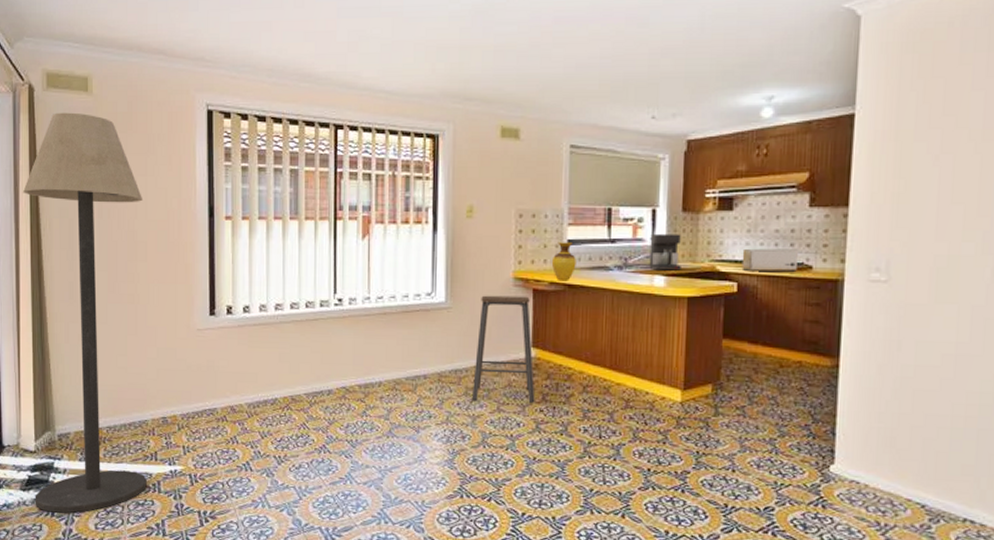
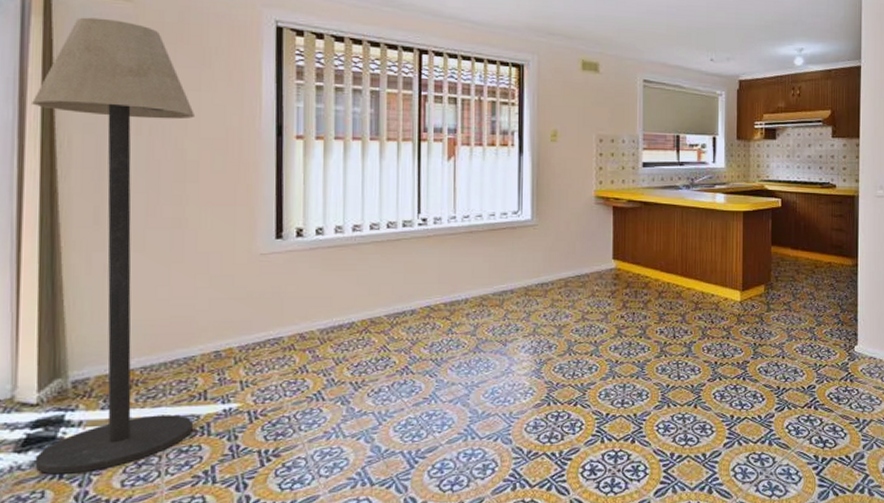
bar stool: present [471,295,535,403] -> none [557,213,617,312]
vase: present [551,242,576,281] -> none [629,164,650,199]
coffee maker: present [649,233,681,271] -> none [712,157,737,189]
toaster: present [741,248,798,273] -> none [784,170,825,191]

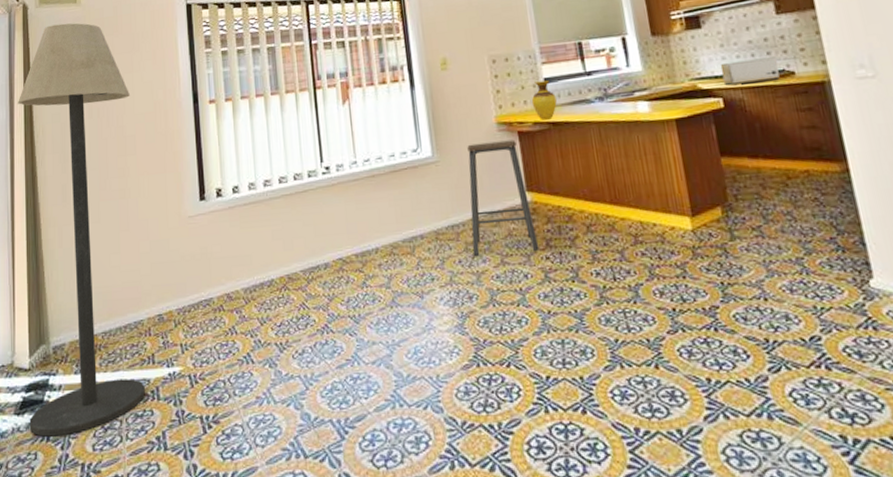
bar stool: none [557,213,617,312] -> present [467,139,540,257]
vase: none [629,164,650,199] -> present [531,80,557,120]
toaster: none [784,170,825,191] -> present [720,57,780,86]

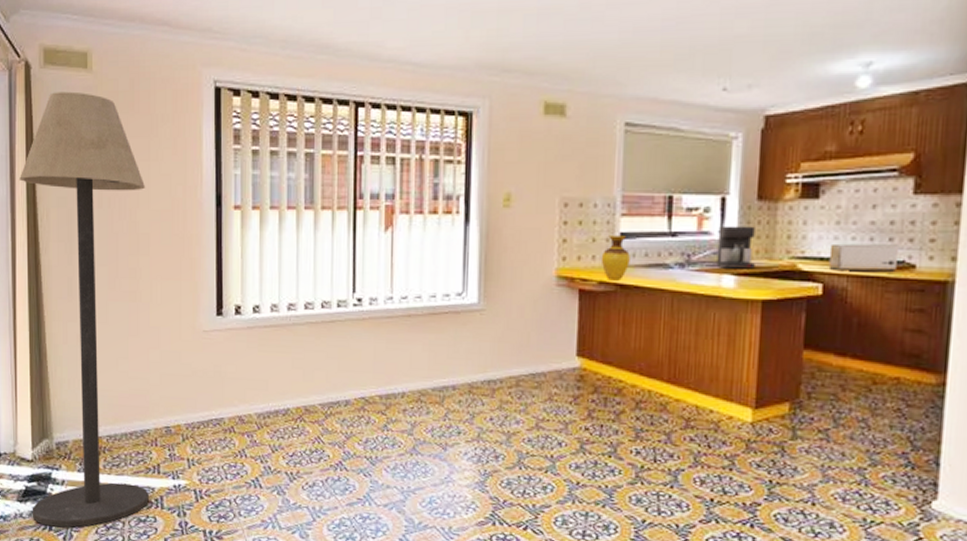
bar stool: present [467,139,540,257] -> none [506,296,580,420]
coffee maker: none [625,57,663,97] -> present [716,225,755,269]

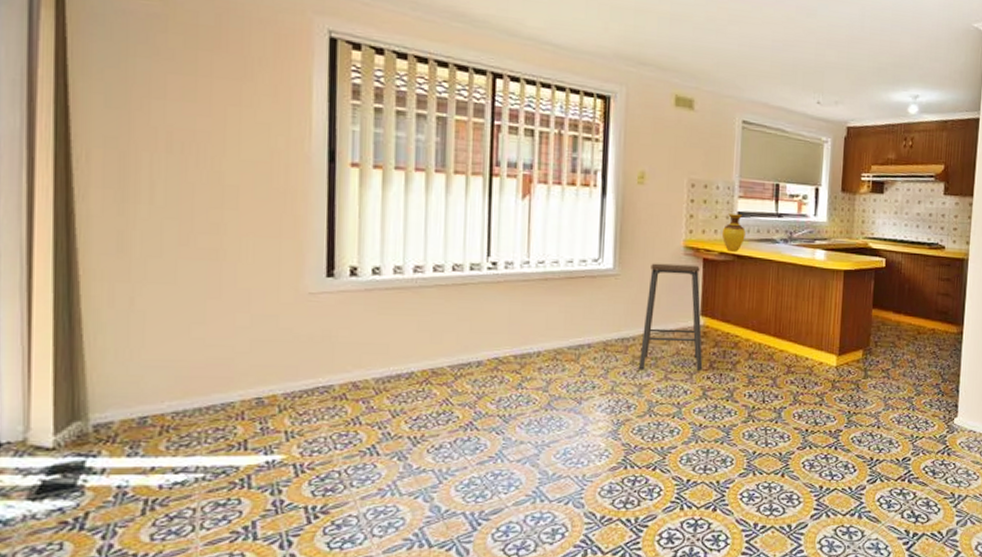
floor lamp: present [19,91,149,528] -> none [43,13,236,525]
bar stool: none [506,296,580,420] -> present [638,263,703,370]
coffee maker: present [716,225,755,269] -> none [811,210,840,246]
toaster: present [828,243,898,273] -> none [889,228,934,252]

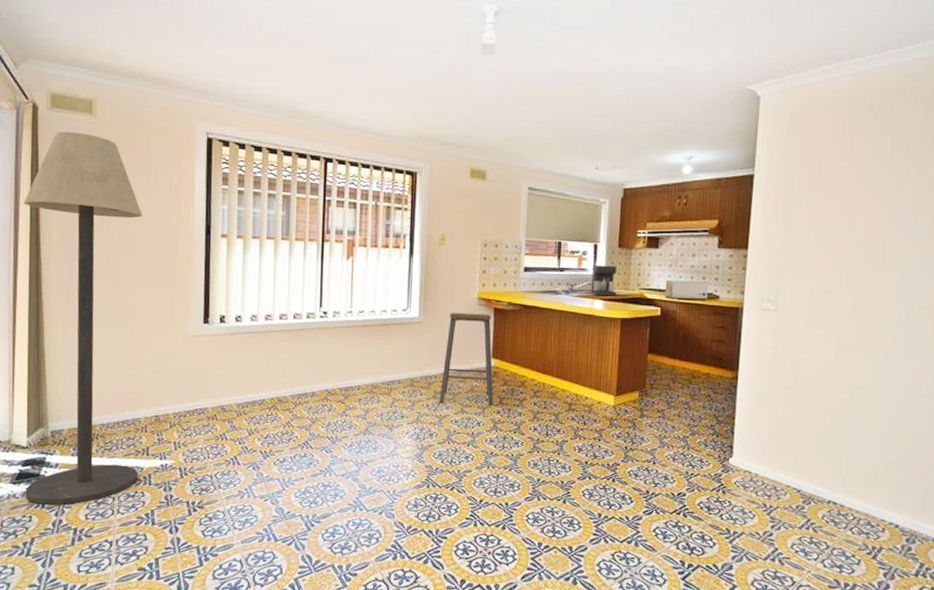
floor lamp: none [43,13,236,525] -> present [24,131,143,505]
vase: present [721,214,746,252] -> none [510,269,531,302]
coffee maker: none [811,210,840,246] -> present [591,264,617,296]
toaster: none [889,228,934,252] -> present [664,280,708,301]

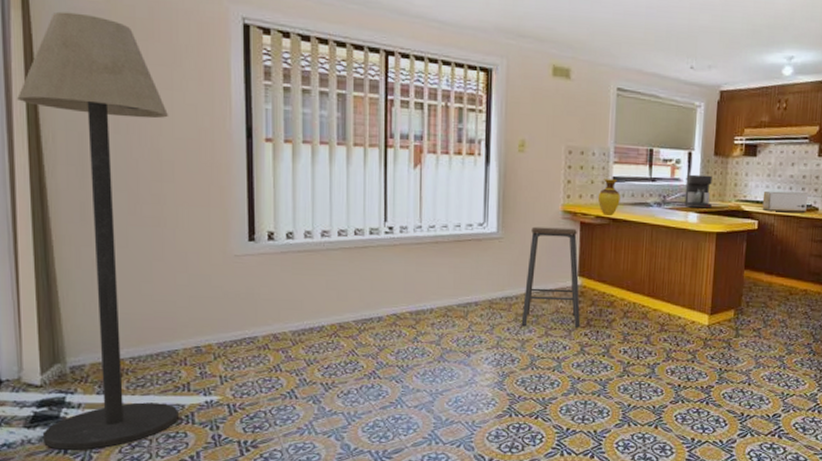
vase: none [510,269,531,302] -> present [597,179,620,216]

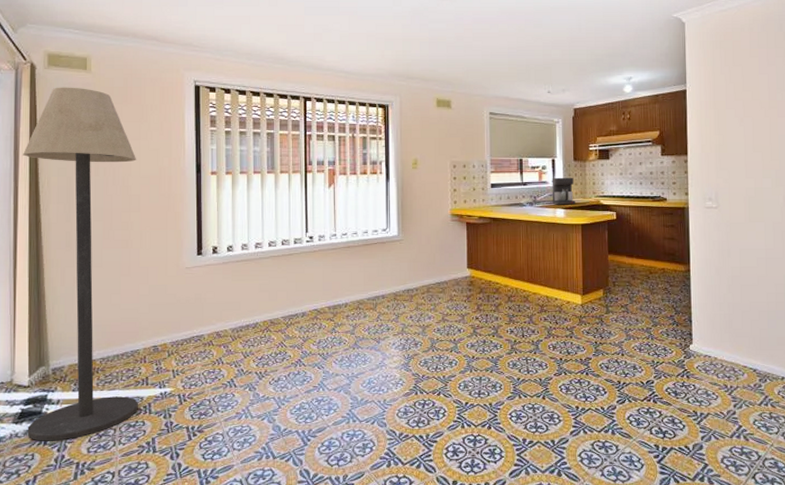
bar stool: present [521,226,581,328] -> none [421,228,472,314]
vase: present [597,179,620,216] -> none [479,186,498,216]
toaster: present [762,190,808,214] -> none [618,186,656,204]

